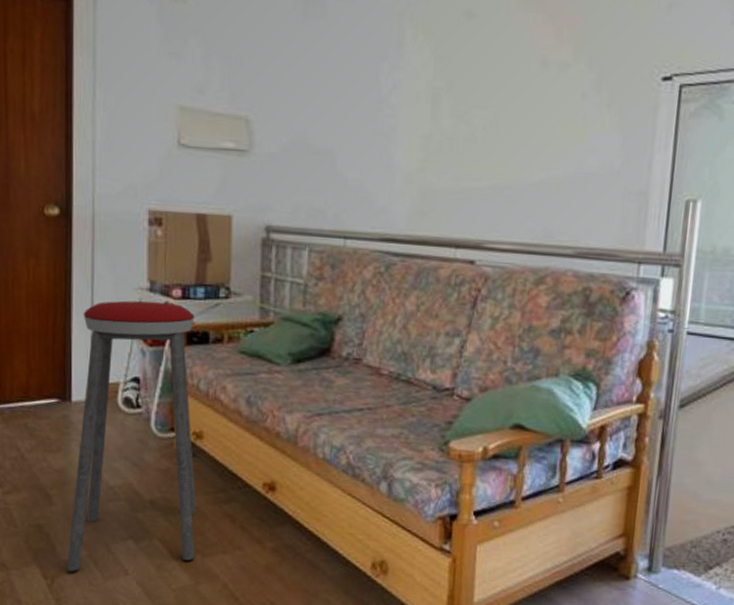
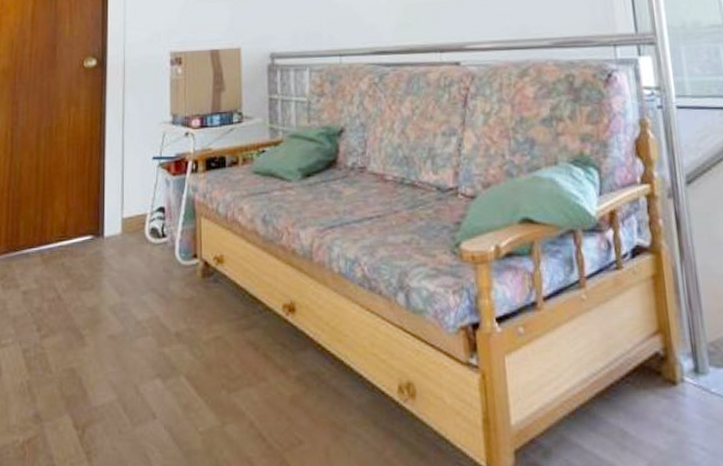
music stool: present [67,300,197,571] -> none [98,133,221,419]

